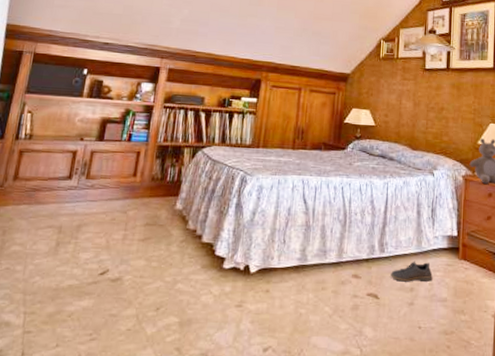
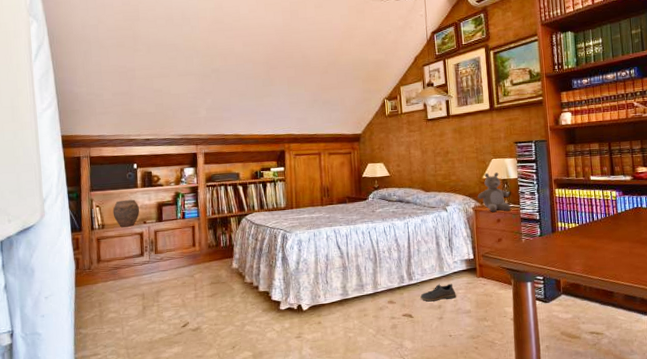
vase: none [46,109,80,142] -> present [112,199,140,228]

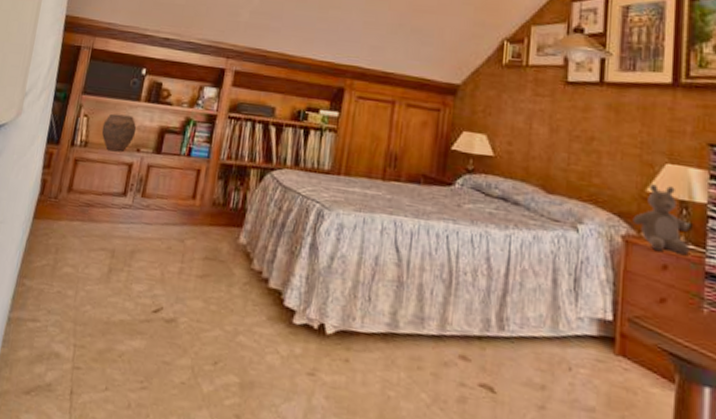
shoe: present [420,283,456,302] -> none [513,347,574,381]

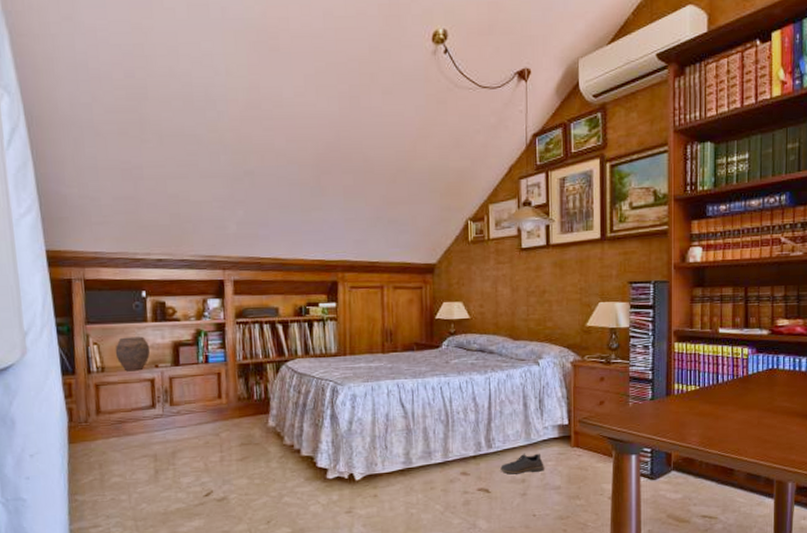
shoe: none [513,347,574,381] -> present [500,453,544,475]
teddy bear: present [632,184,689,256] -> none [577,319,618,368]

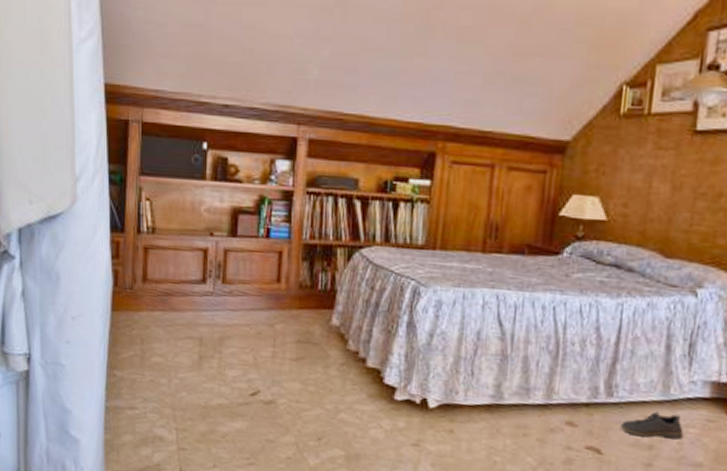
vase: present [115,336,150,372] -> none [168,195,206,238]

